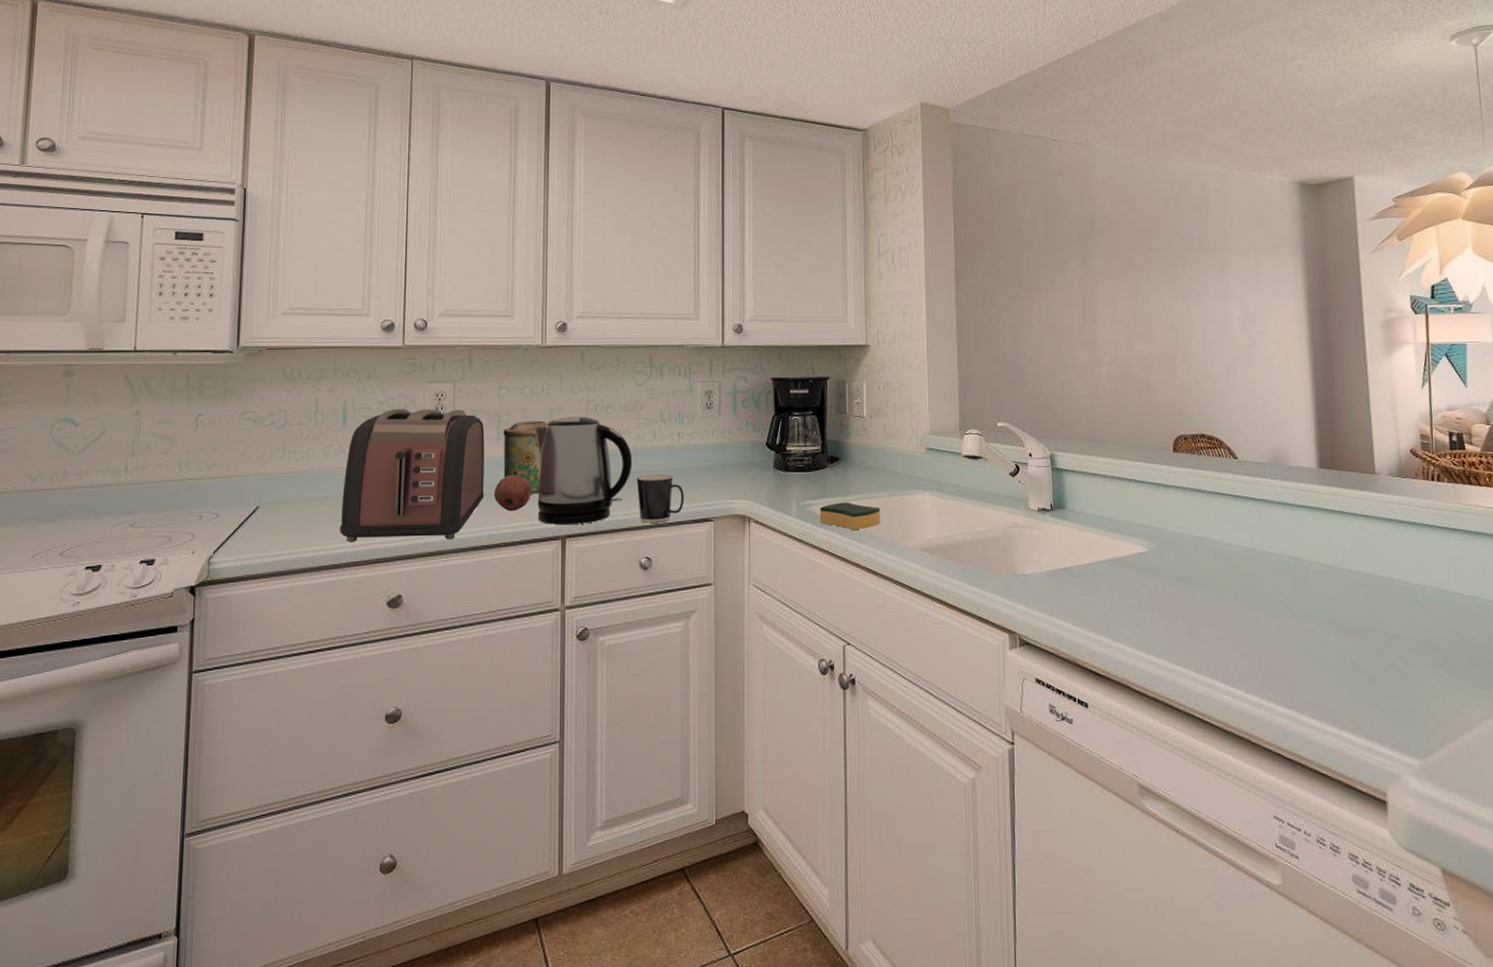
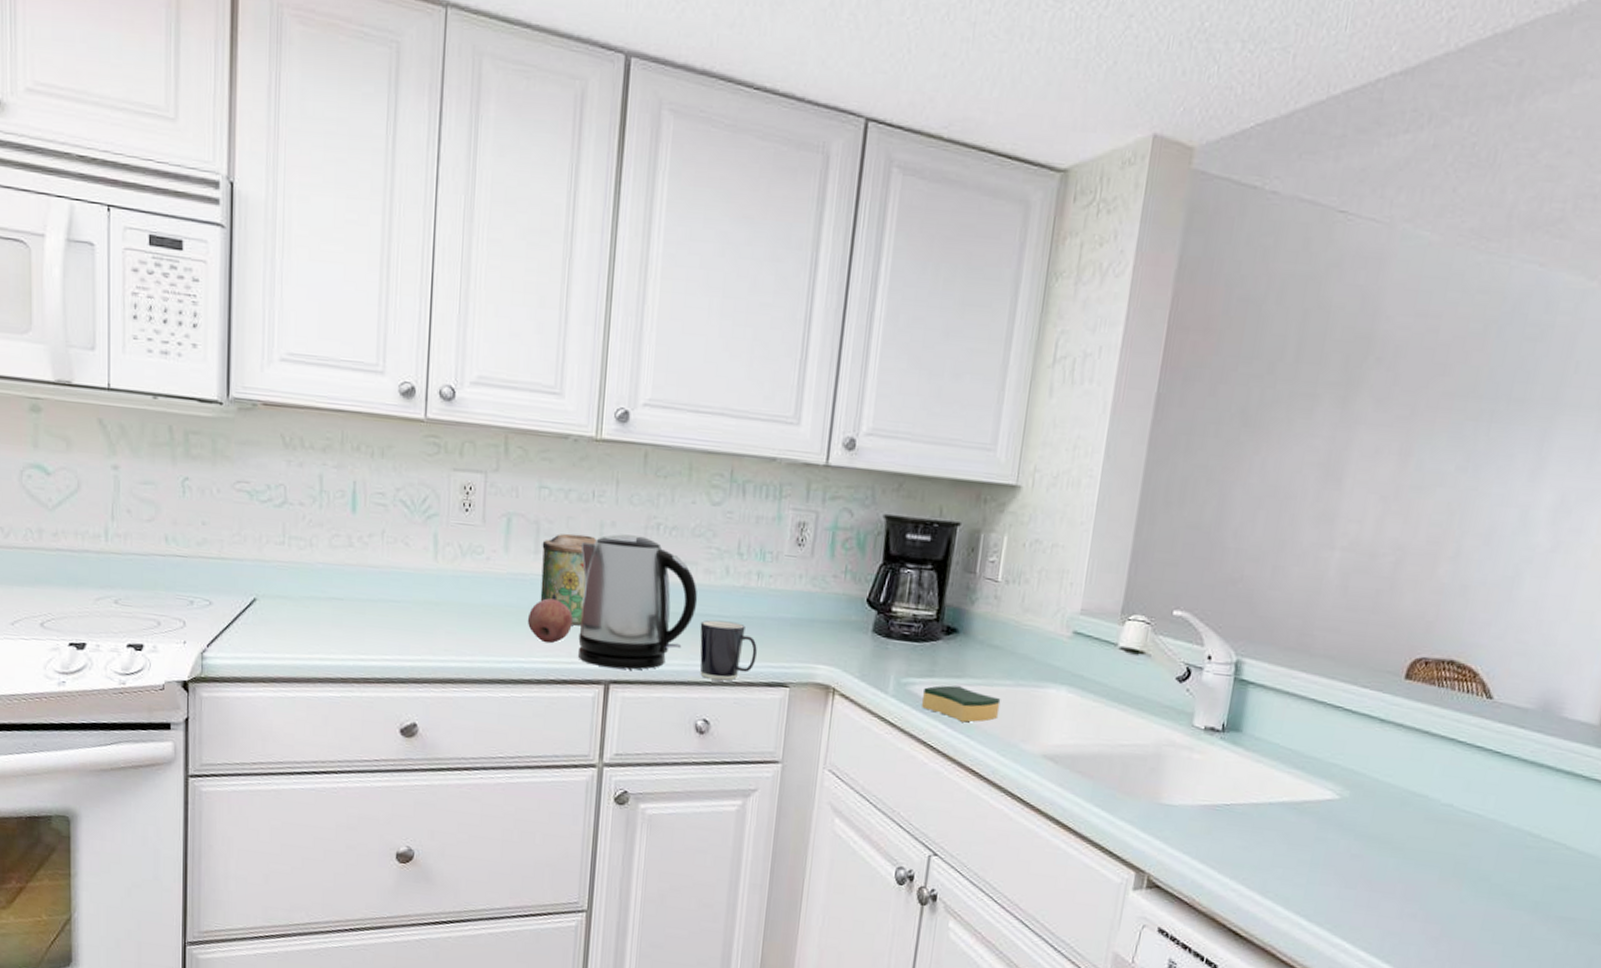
toaster: present [340,408,485,542] -> none [348,498,520,667]

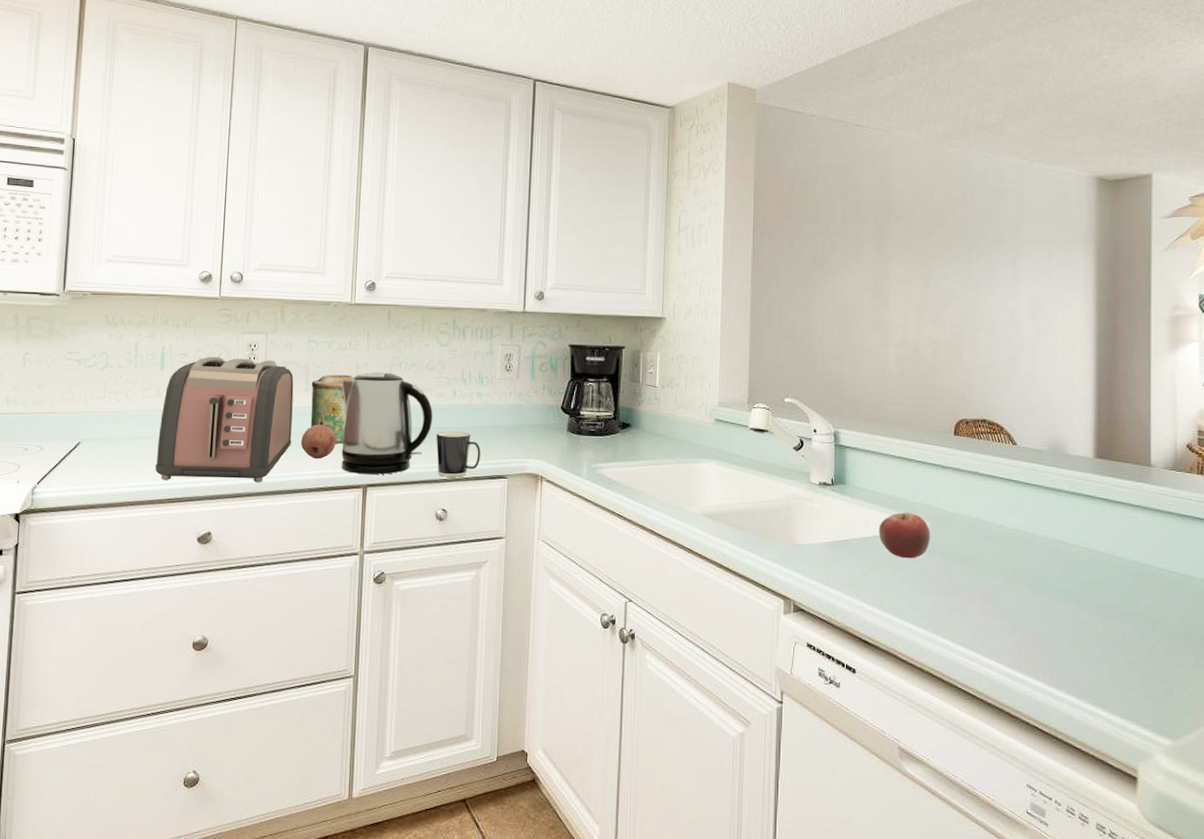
toaster: none [348,498,520,667] -> present [155,356,294,482]
sponge: present [922,685,1001,723] -> none [609,467,668,494]
fruit: none [1276,775,1348,837] -> present [879,512,930,559]

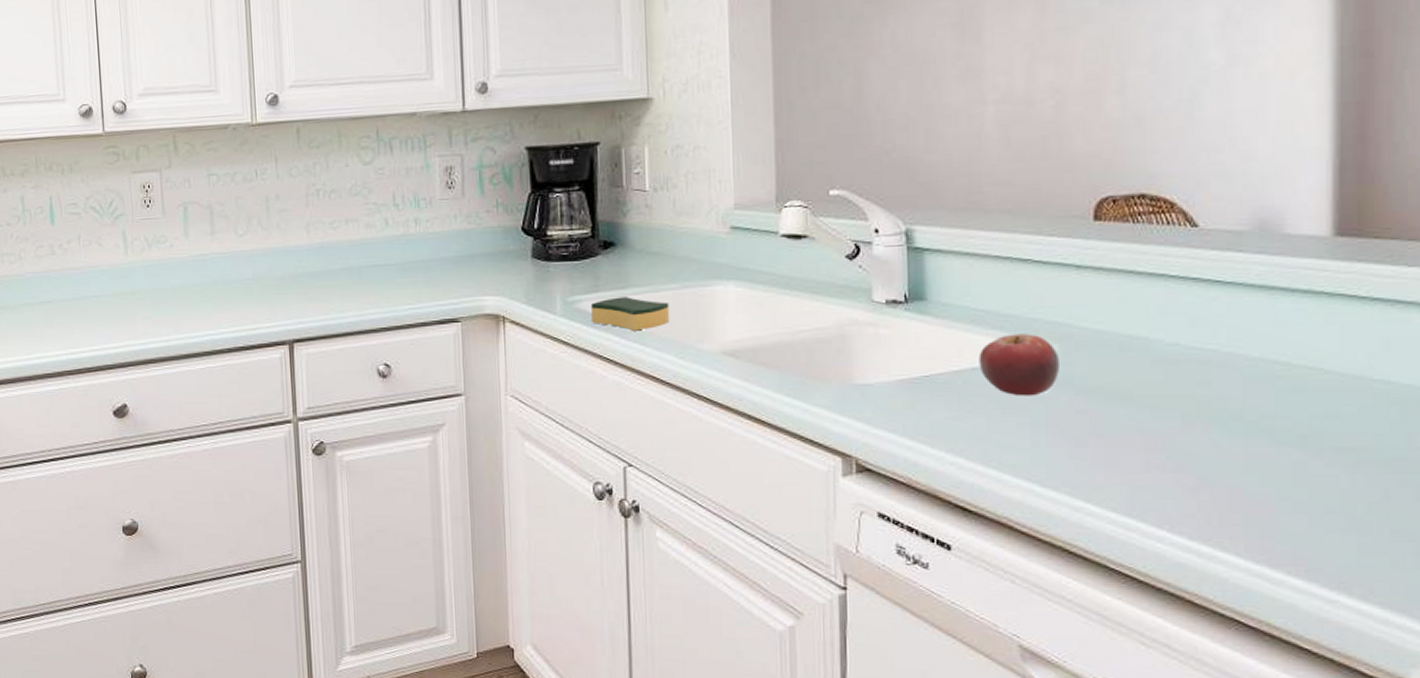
toaster: present [155,356,294,482] -> none [58,202,203,348]
fruit: present [301,424,336,459] -> none [213,273,253,314]
canister: present [310,374,354,444] -> none [217,211,265,294]
kettle: present [341,372,433,475] -> none [251,204,364,328]
mug: present [436,431,481,477] -> none [368,268,425,325]
sponge: none [609,467,668,494] -> present [591,297,670,331]

